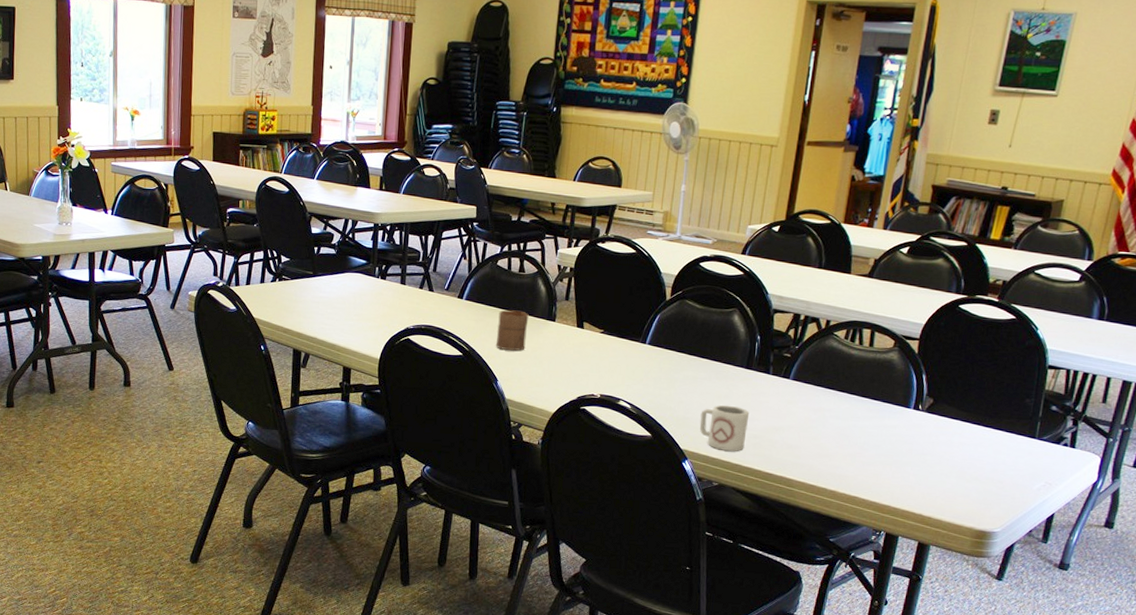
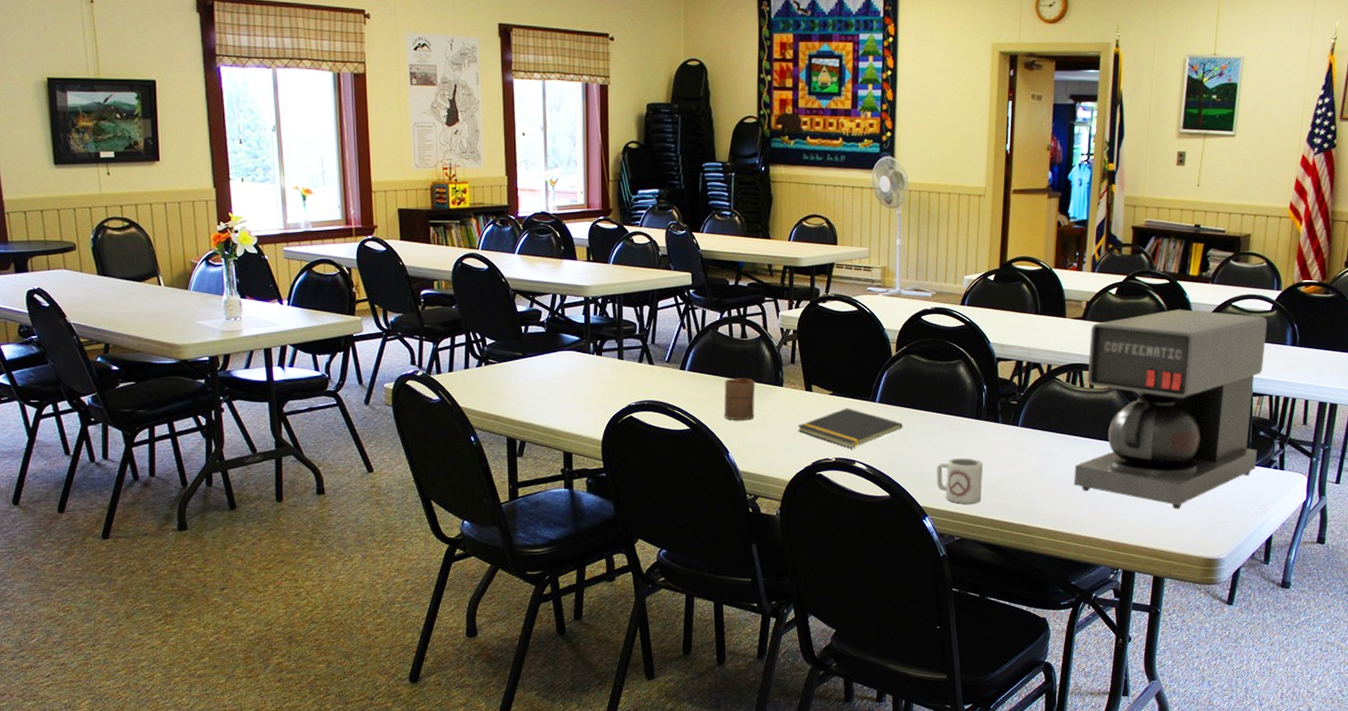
notepad: none [566,347,671,386] -> present [797,408,903,448]
coffee maker: none [843,273,1073,478] -> present [1074,309,1267,510]

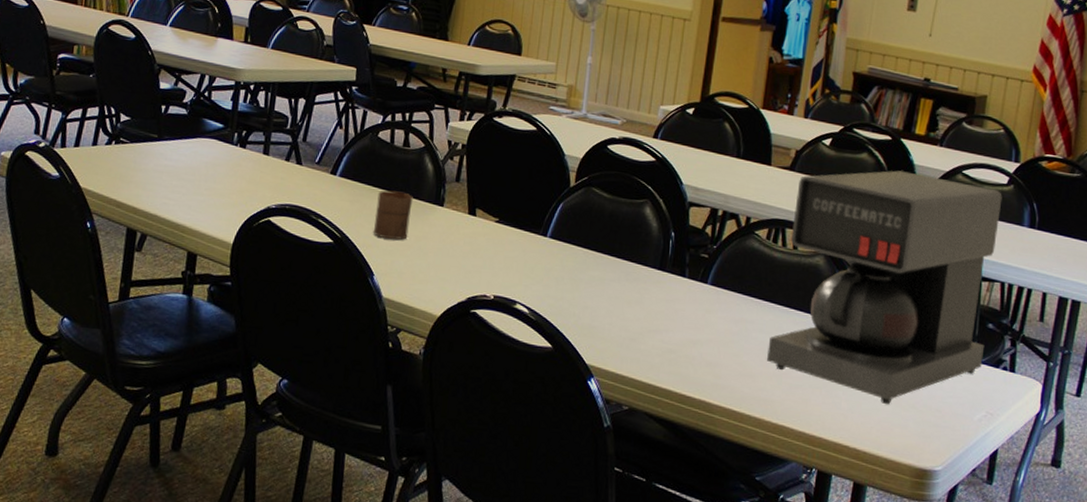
notepad: present [797,408,903,448] -> none [455,239,576,286]
cup: present [936,457,984,504] -> none [607,312,664,369]

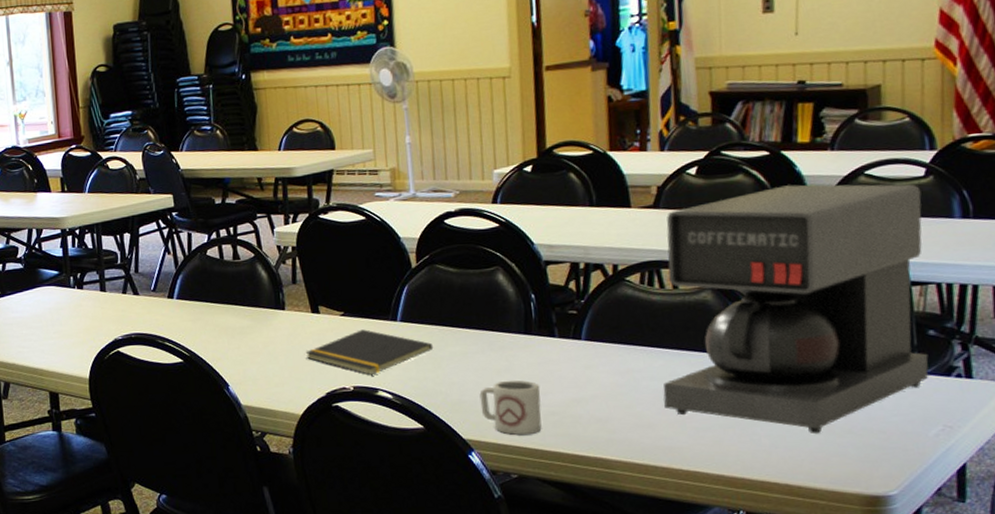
cup: present [374,190,413,240] -> none [218,303,255,350]
notepad: none [455,239,576,286] -> present [305,329,434,375]
cup: none [607,312,664,369] -> present [479,380,542,435]

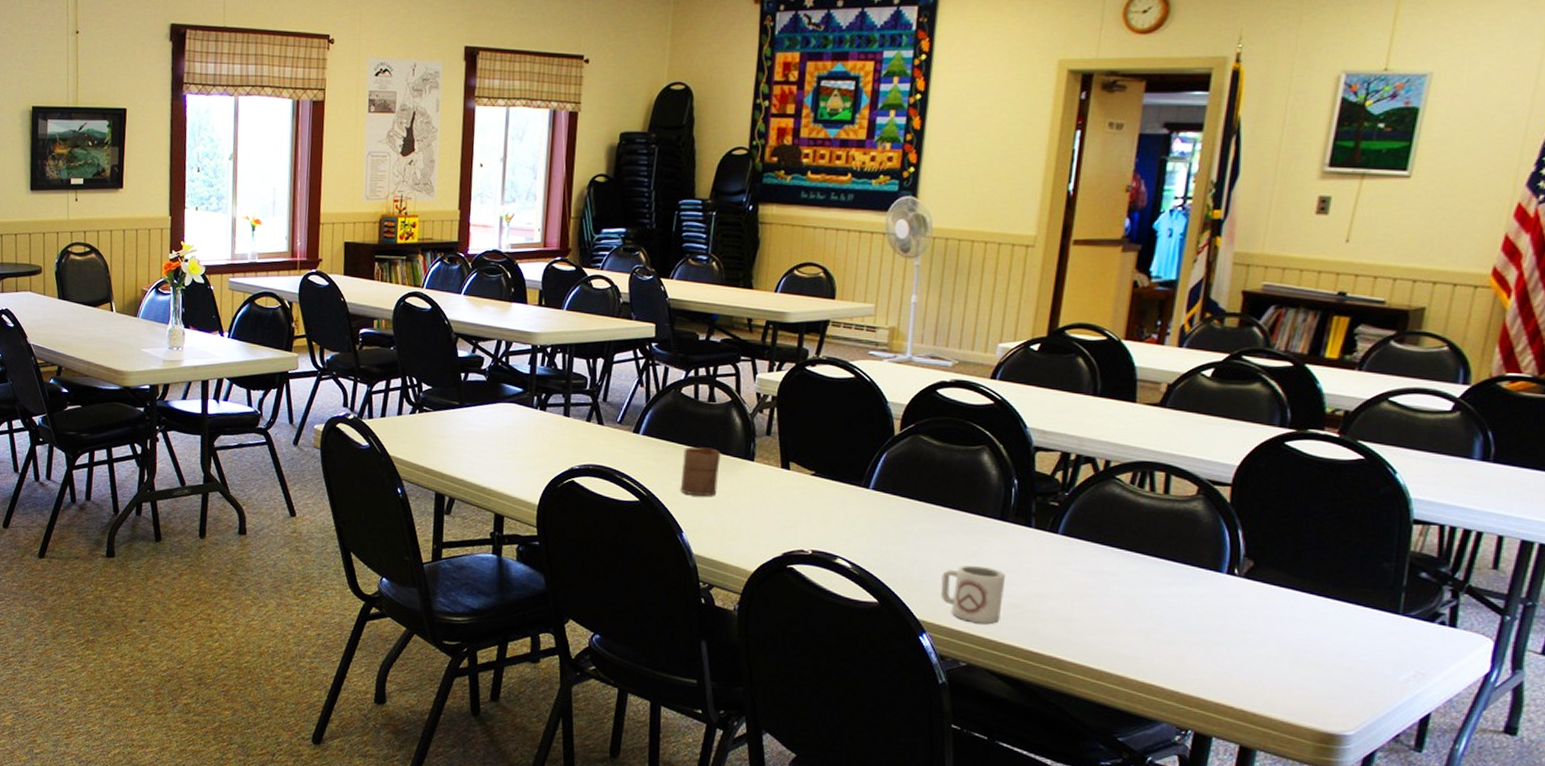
cup: none [218,303,255,350] -> present [681,447,721,497]
notepad: present [305,329,434,375] -> none [768,492,903,541]
coffee maker: present [663,184,929,434] -> none [1131,401,1444,663]

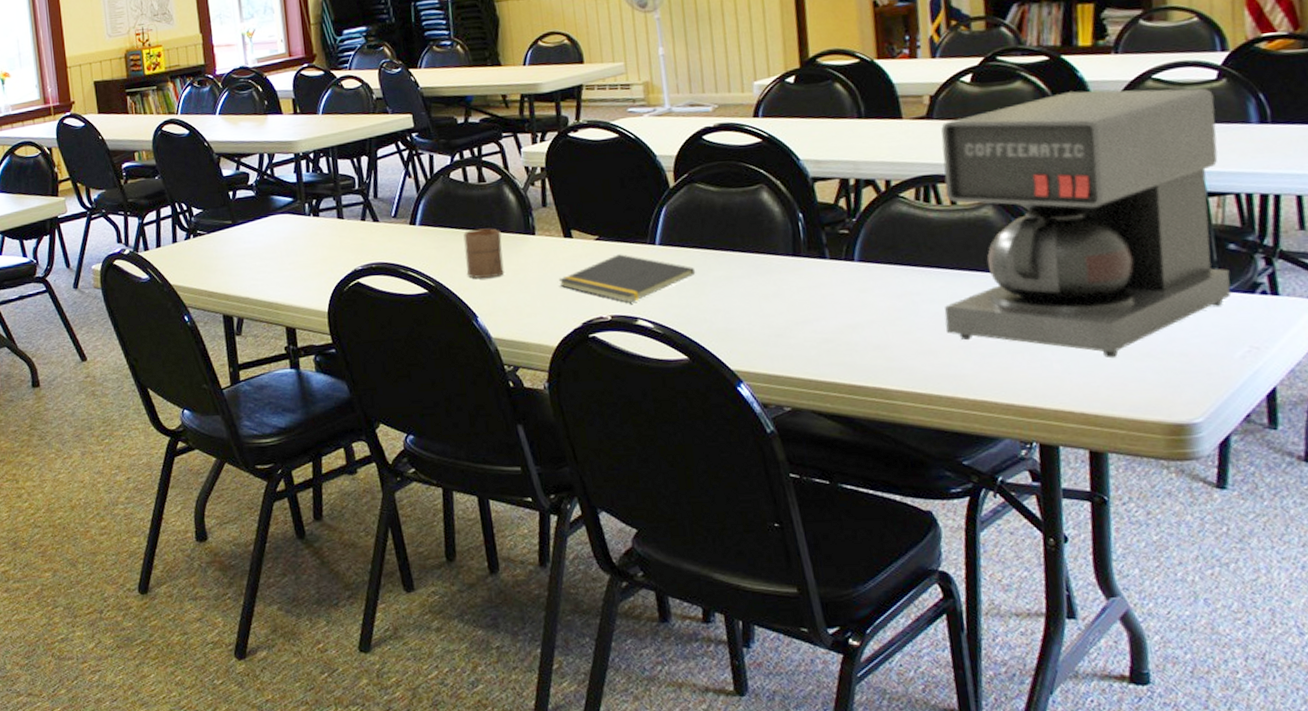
notepad: none [768,492,903,541] -> present [558,254,696,303]
cup: present [940,565,1006,624] -> none [747,305,815,365]
coffee maker: none [1131,401,1444,663] -> present [941,88,1231,359]

